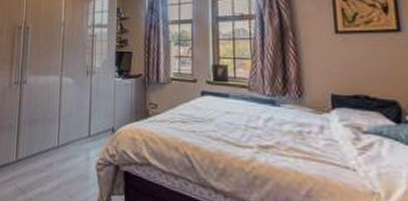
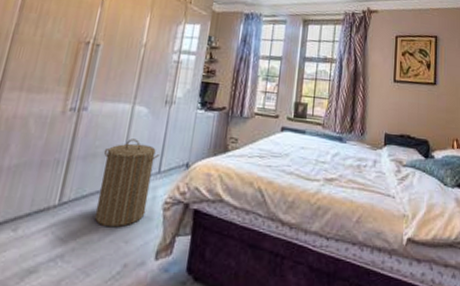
laundry hamper: none [43,106,88,183] -> present [94,139,160,228]

